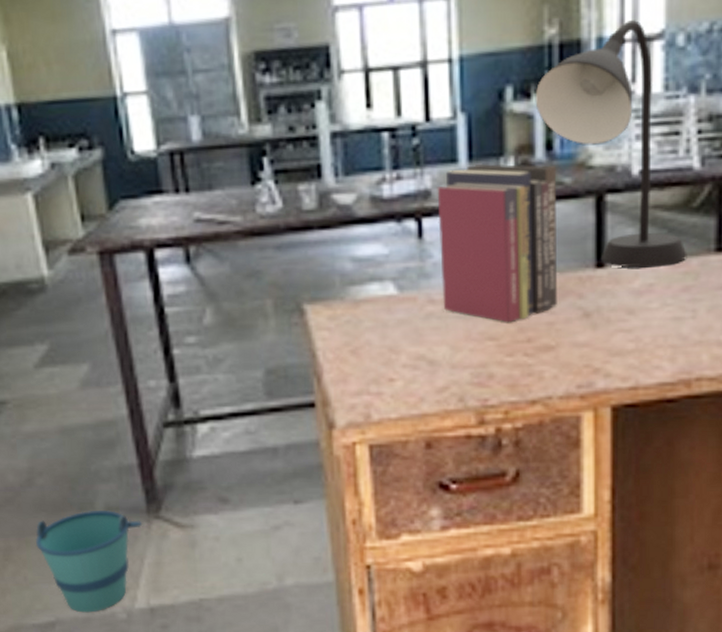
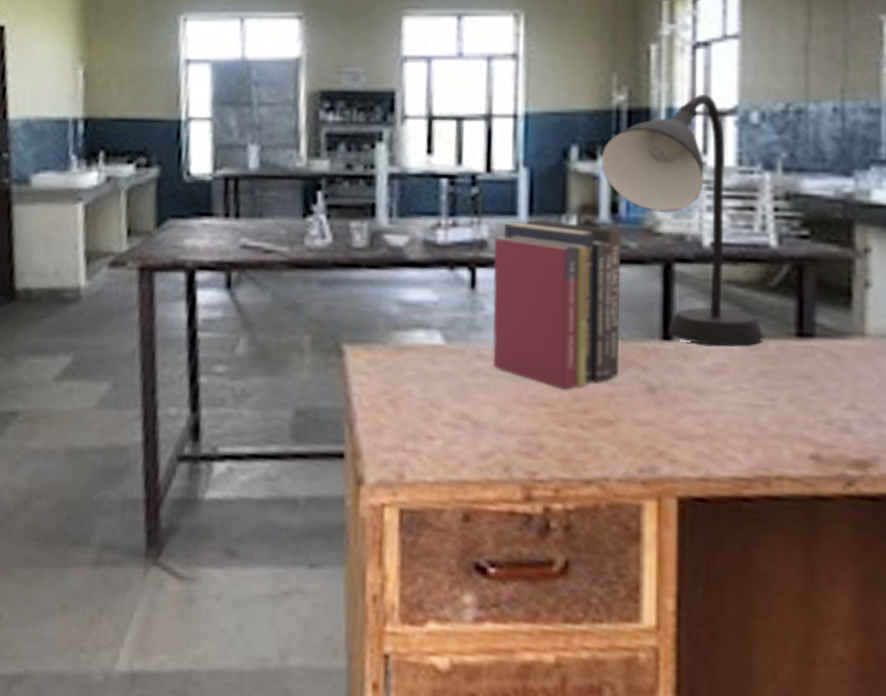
bucket: present [35,510,143,613] -> none [18,546,139,669]

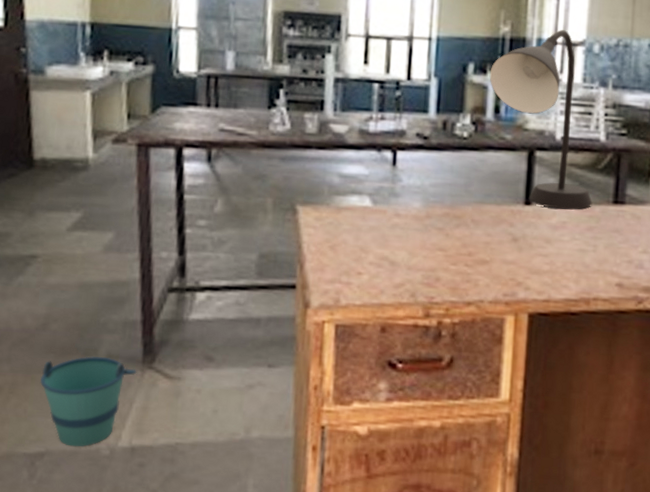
bucket: none [18,546,139,669] -> present [39,356,137,447]
books: present [492,219,621,388] -> none [406,116,501,238]

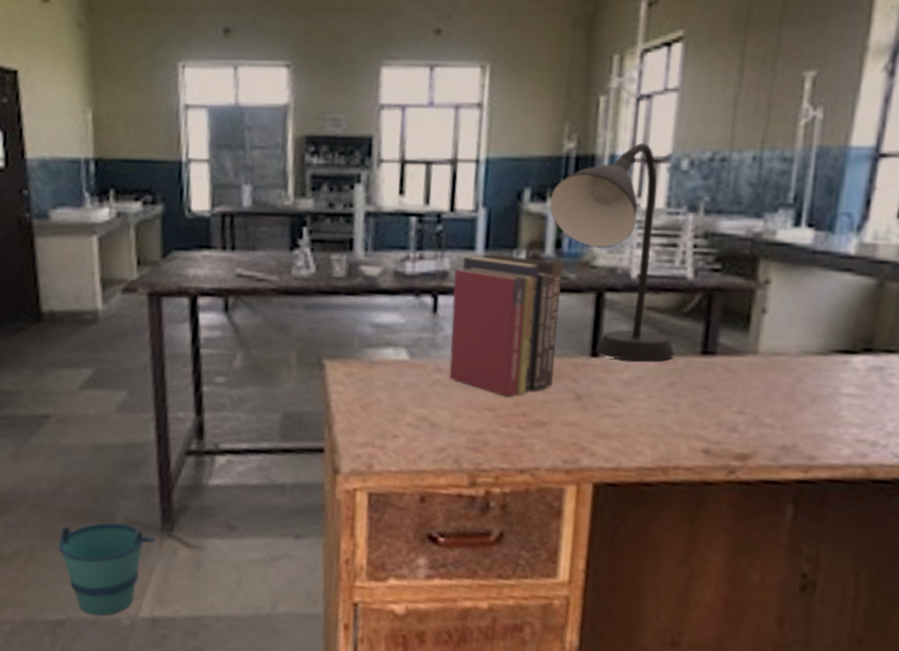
books: none [406,116,501,238] -> present [449,253,563,396]

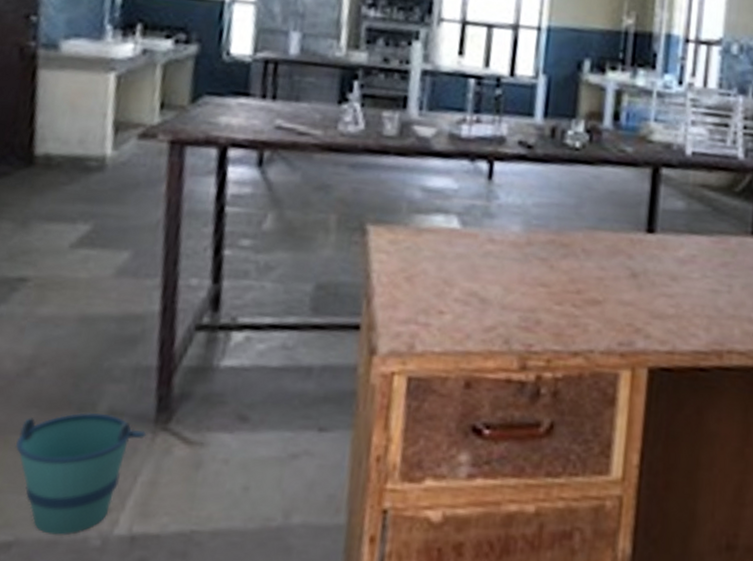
books: present [449,253,563,396] -> none [502,121,620,272]
desk lamp: present [549,143,675,362] -> none [608,25,728,240]

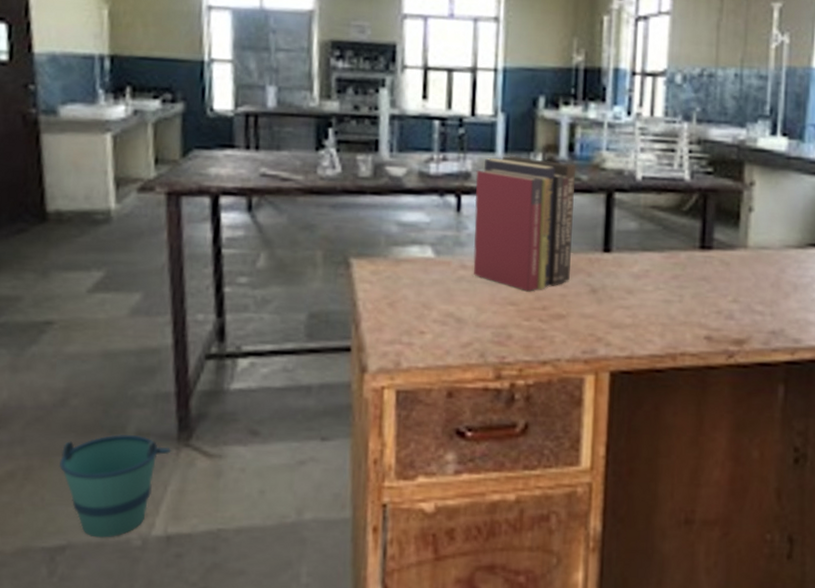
books: none [502,121,620,272] -> present [473,155,575,291]

